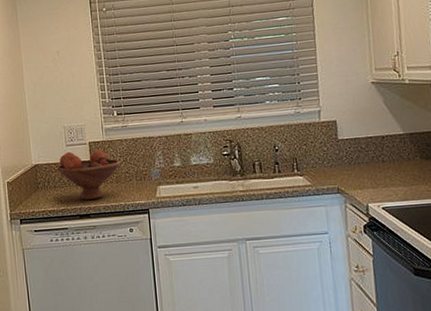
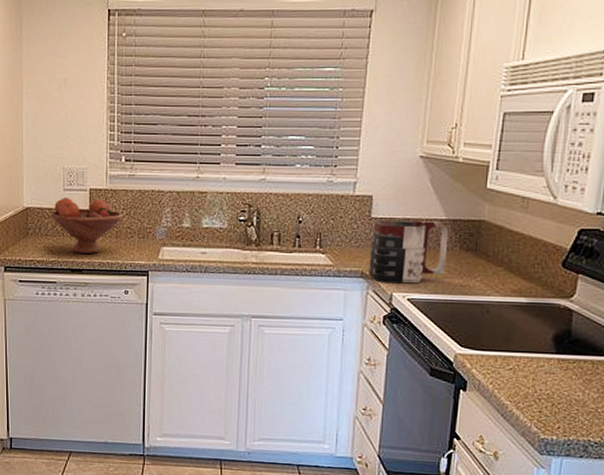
mug: none [341,136,411,196] -> present [369,220,449,284]

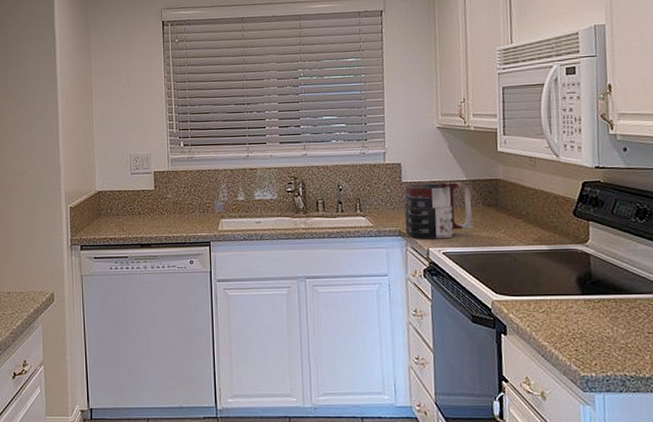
fruit bowl: present [50,197,124,254] -> none [120,179,185,229]

